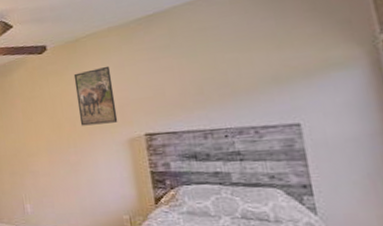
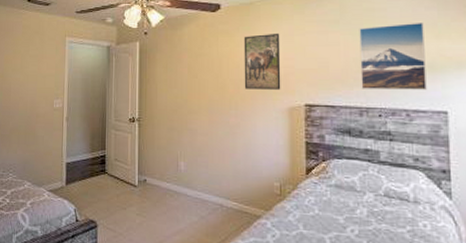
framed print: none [192,34,274,112] -> present [359,22,427,90]

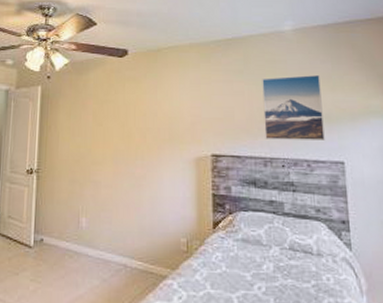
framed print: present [243,33,281,90] -> none [151,81,188,139]

